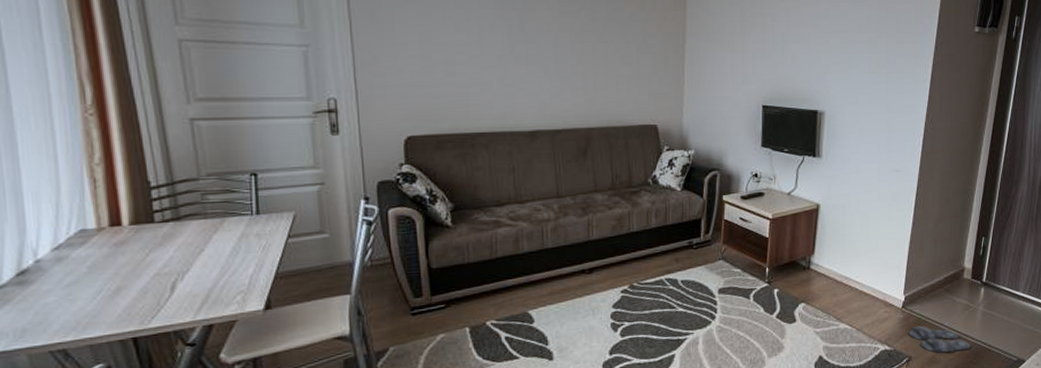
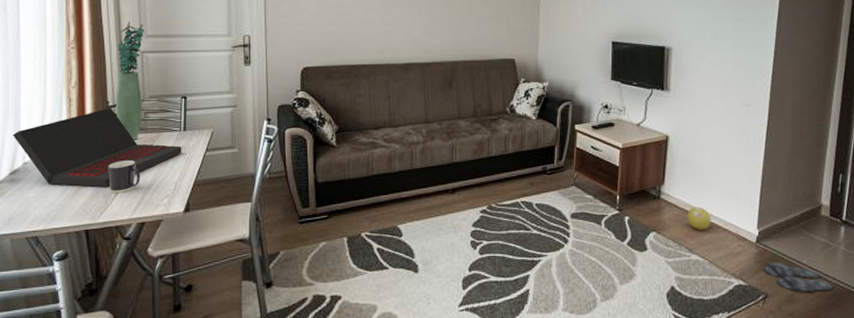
laptop: none [14,189,256,287] -> present [12,108,182,188]
mug: none [155,251,203,292] -> present [107,159,141,193]
vase: none [156,81,199,228] -> present [115,21,144,140]
toy ball: none [836,276,860,299] -> present [687,207,711,230]

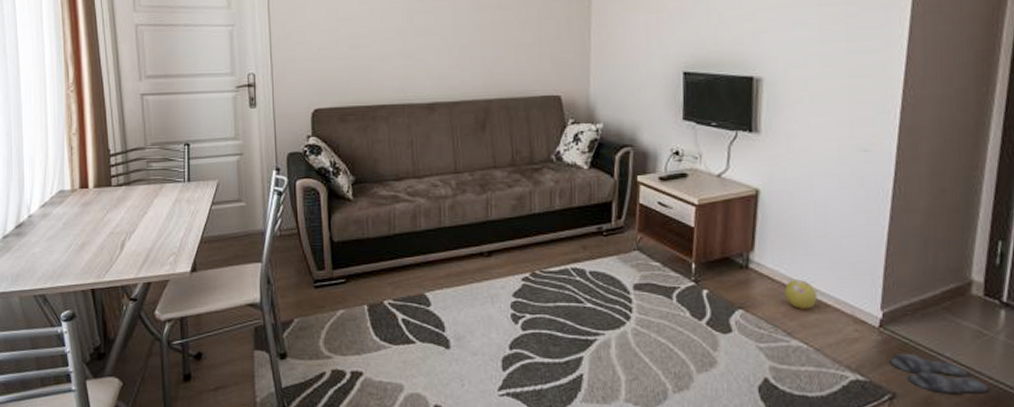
laptop: present [12,108,182,188] -> none [16,156,187,244]
mug: present [107,159,141,193] -> none [111,213,145,249]
vase: present [115,21,144,140] -> none [117,61,145,192]

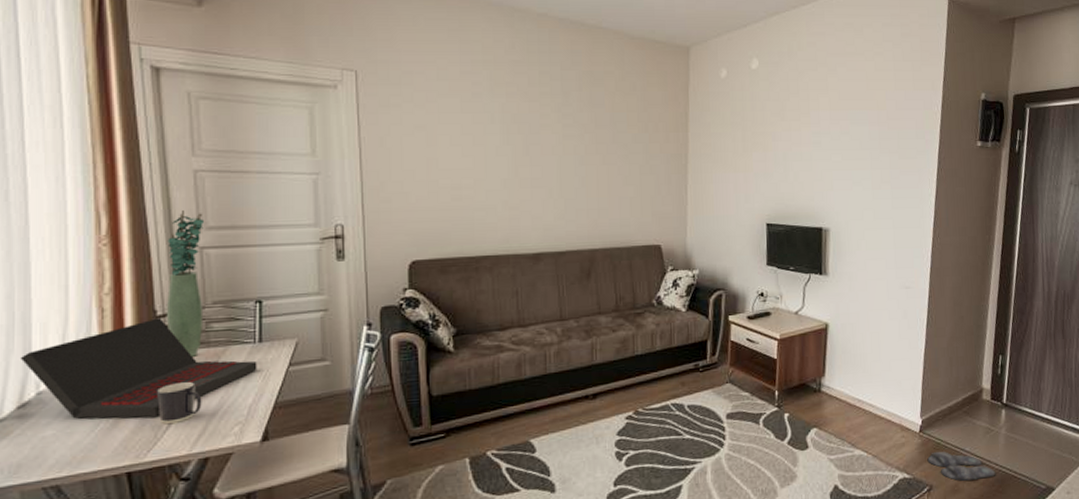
laptop: none [16,156,187,244] -> present [20,318,257,419]
mug: none [111,213,145,249] -> present [156,381,202,423]
vase: none [117,61,145,192] -> present [166,210,204,357]
toy ball: present [785,280,818,309] -> none [849,398,874,423]

